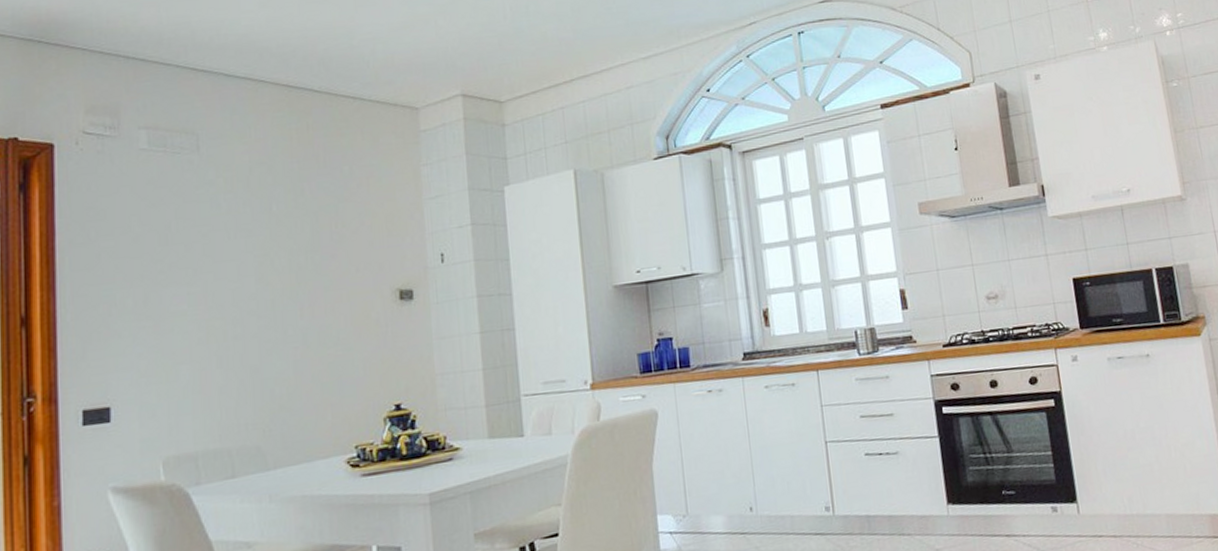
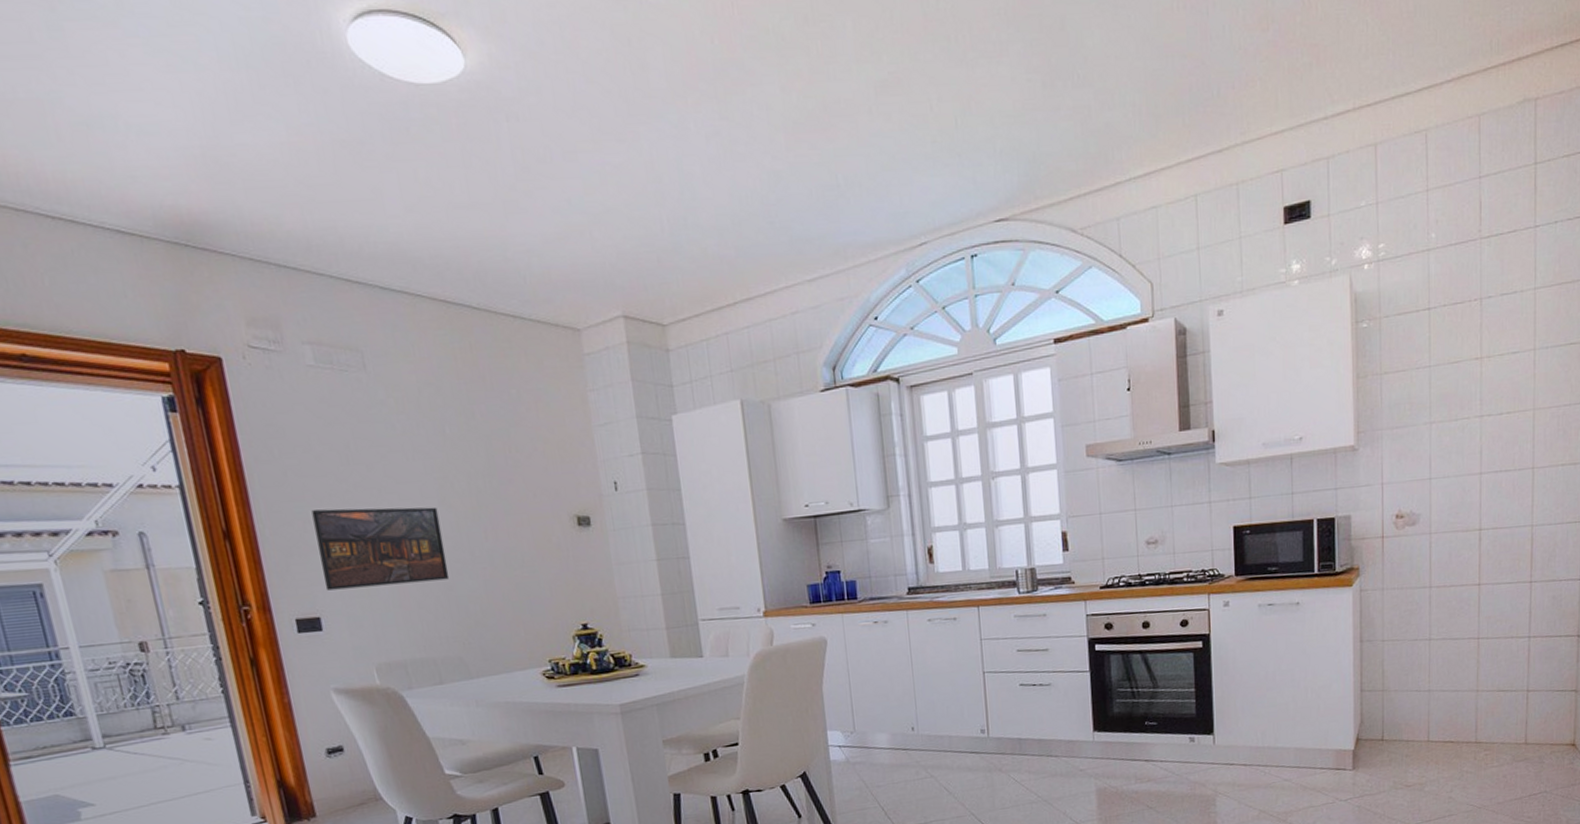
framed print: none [120,285,257,378] -> present [311,507,450,591]

